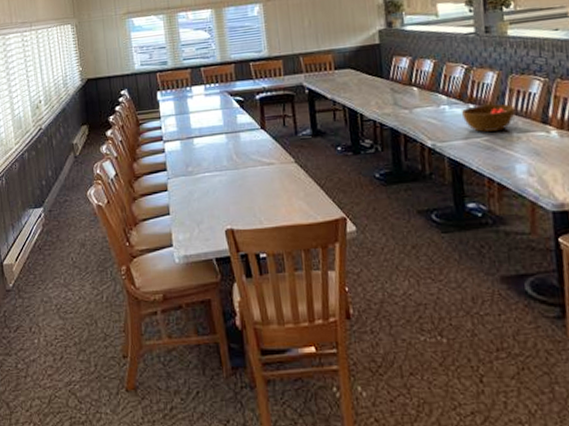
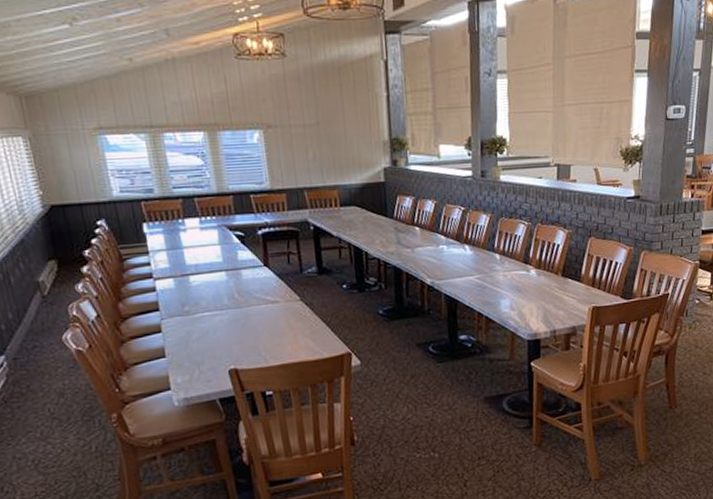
bowl: present [461,103,515,132] -> none [457,245,503,271]

